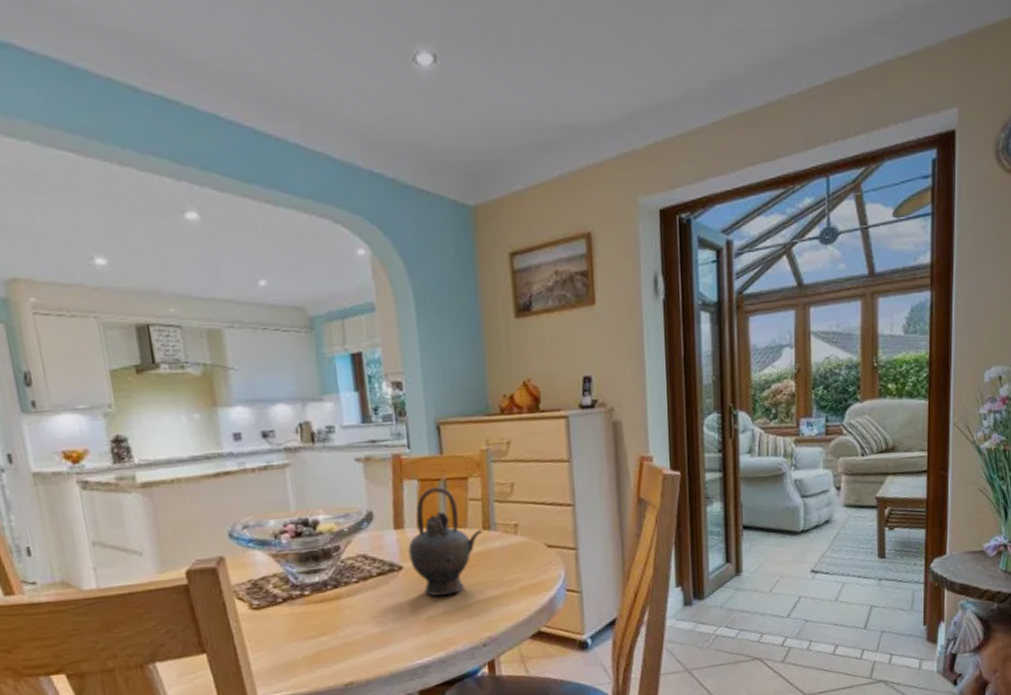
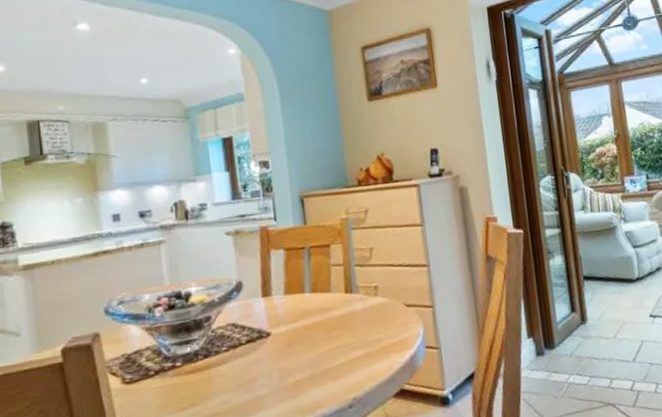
teapot: present [408,486,483,597] -> none [276,254,345,361]

